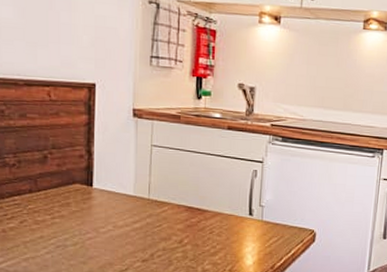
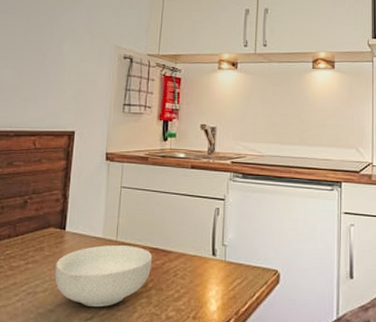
cereal bowl: none [85,203,187,260] -> present [55,245,152,307]

